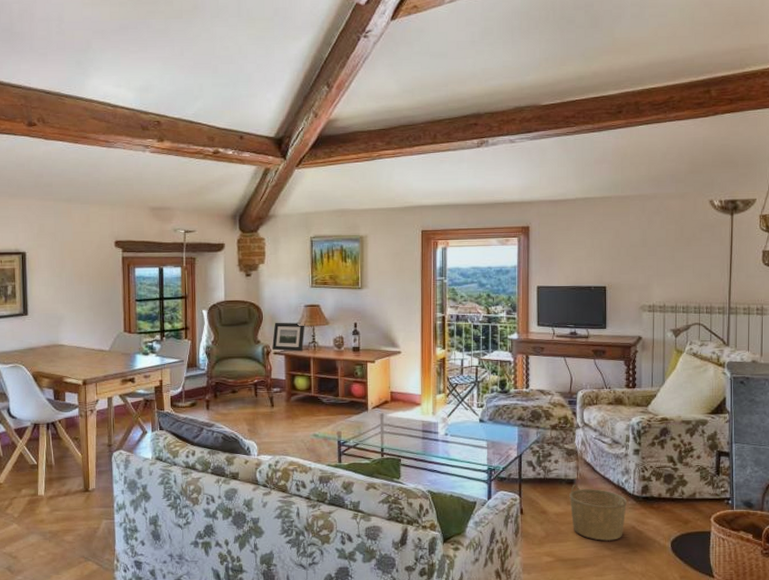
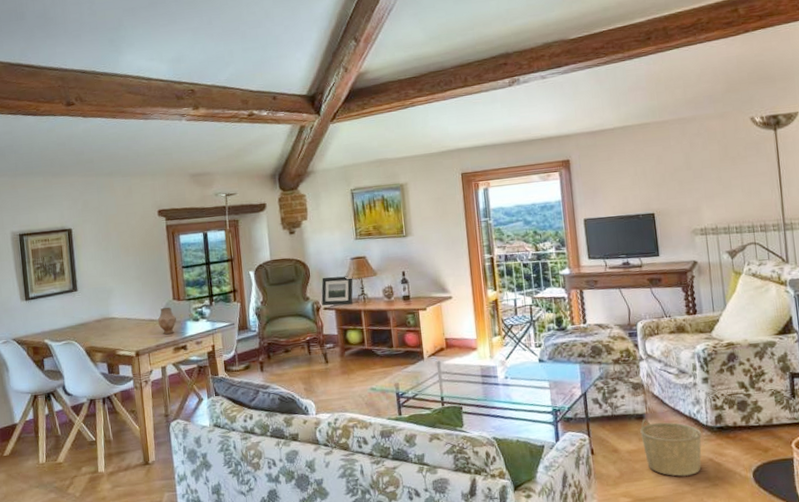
vase: none [107,338,127,366] -> present [157,306,177,335]

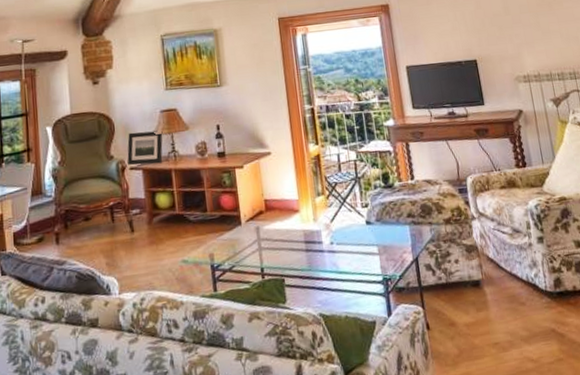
basket: present [640,419,702,477] -> none [477,286,544,352]

